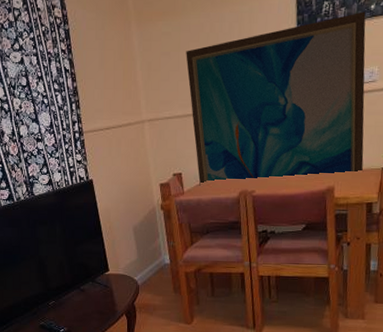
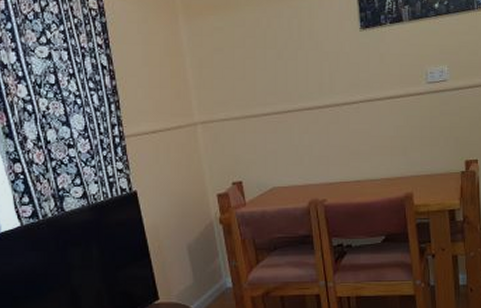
wall art: present [186,11,366,186] -> none [241,10,443,196]

